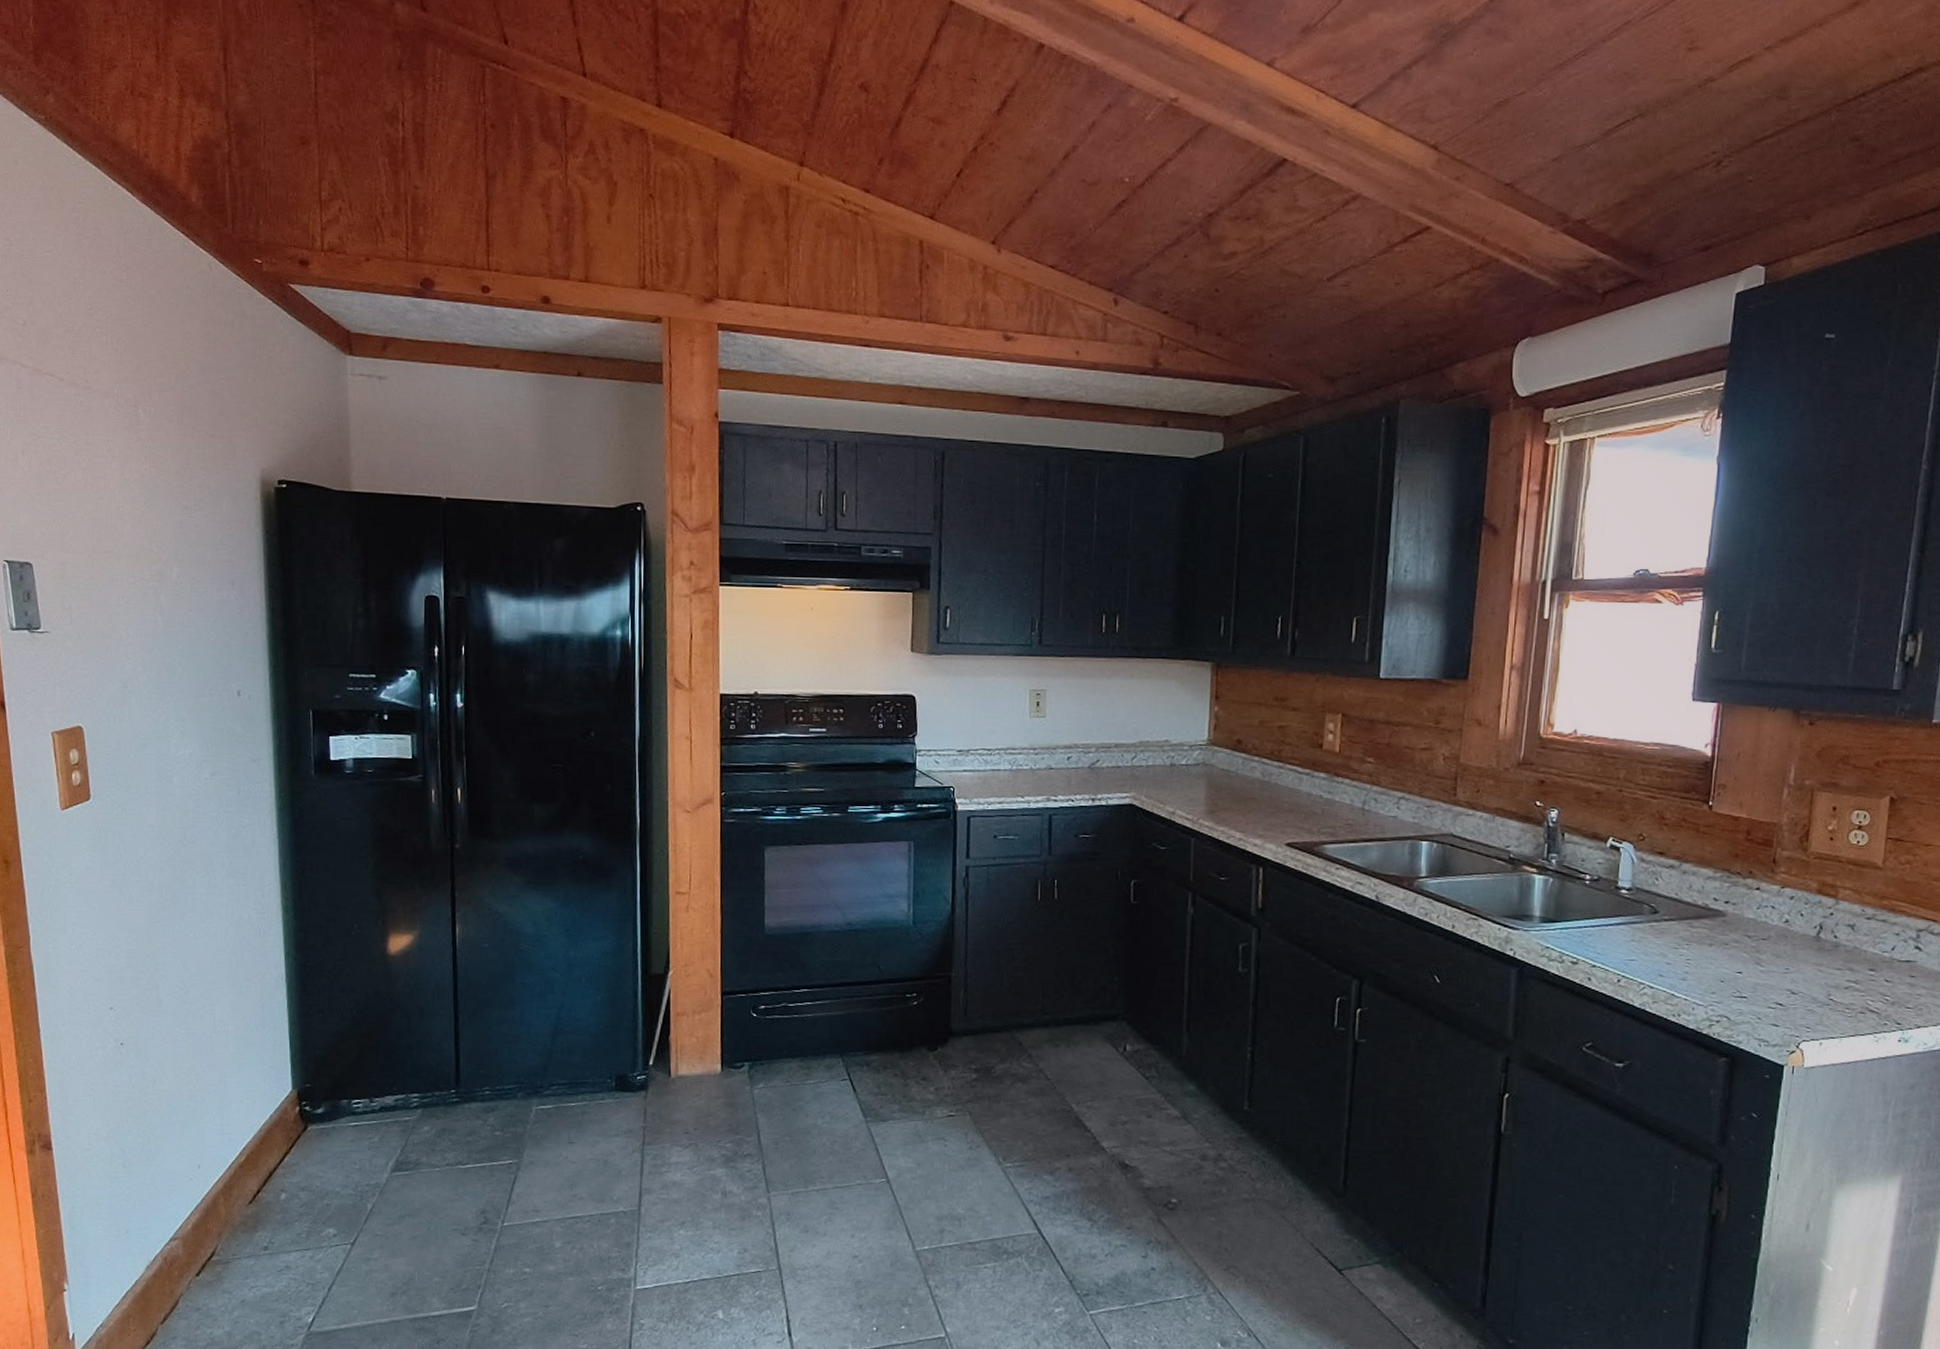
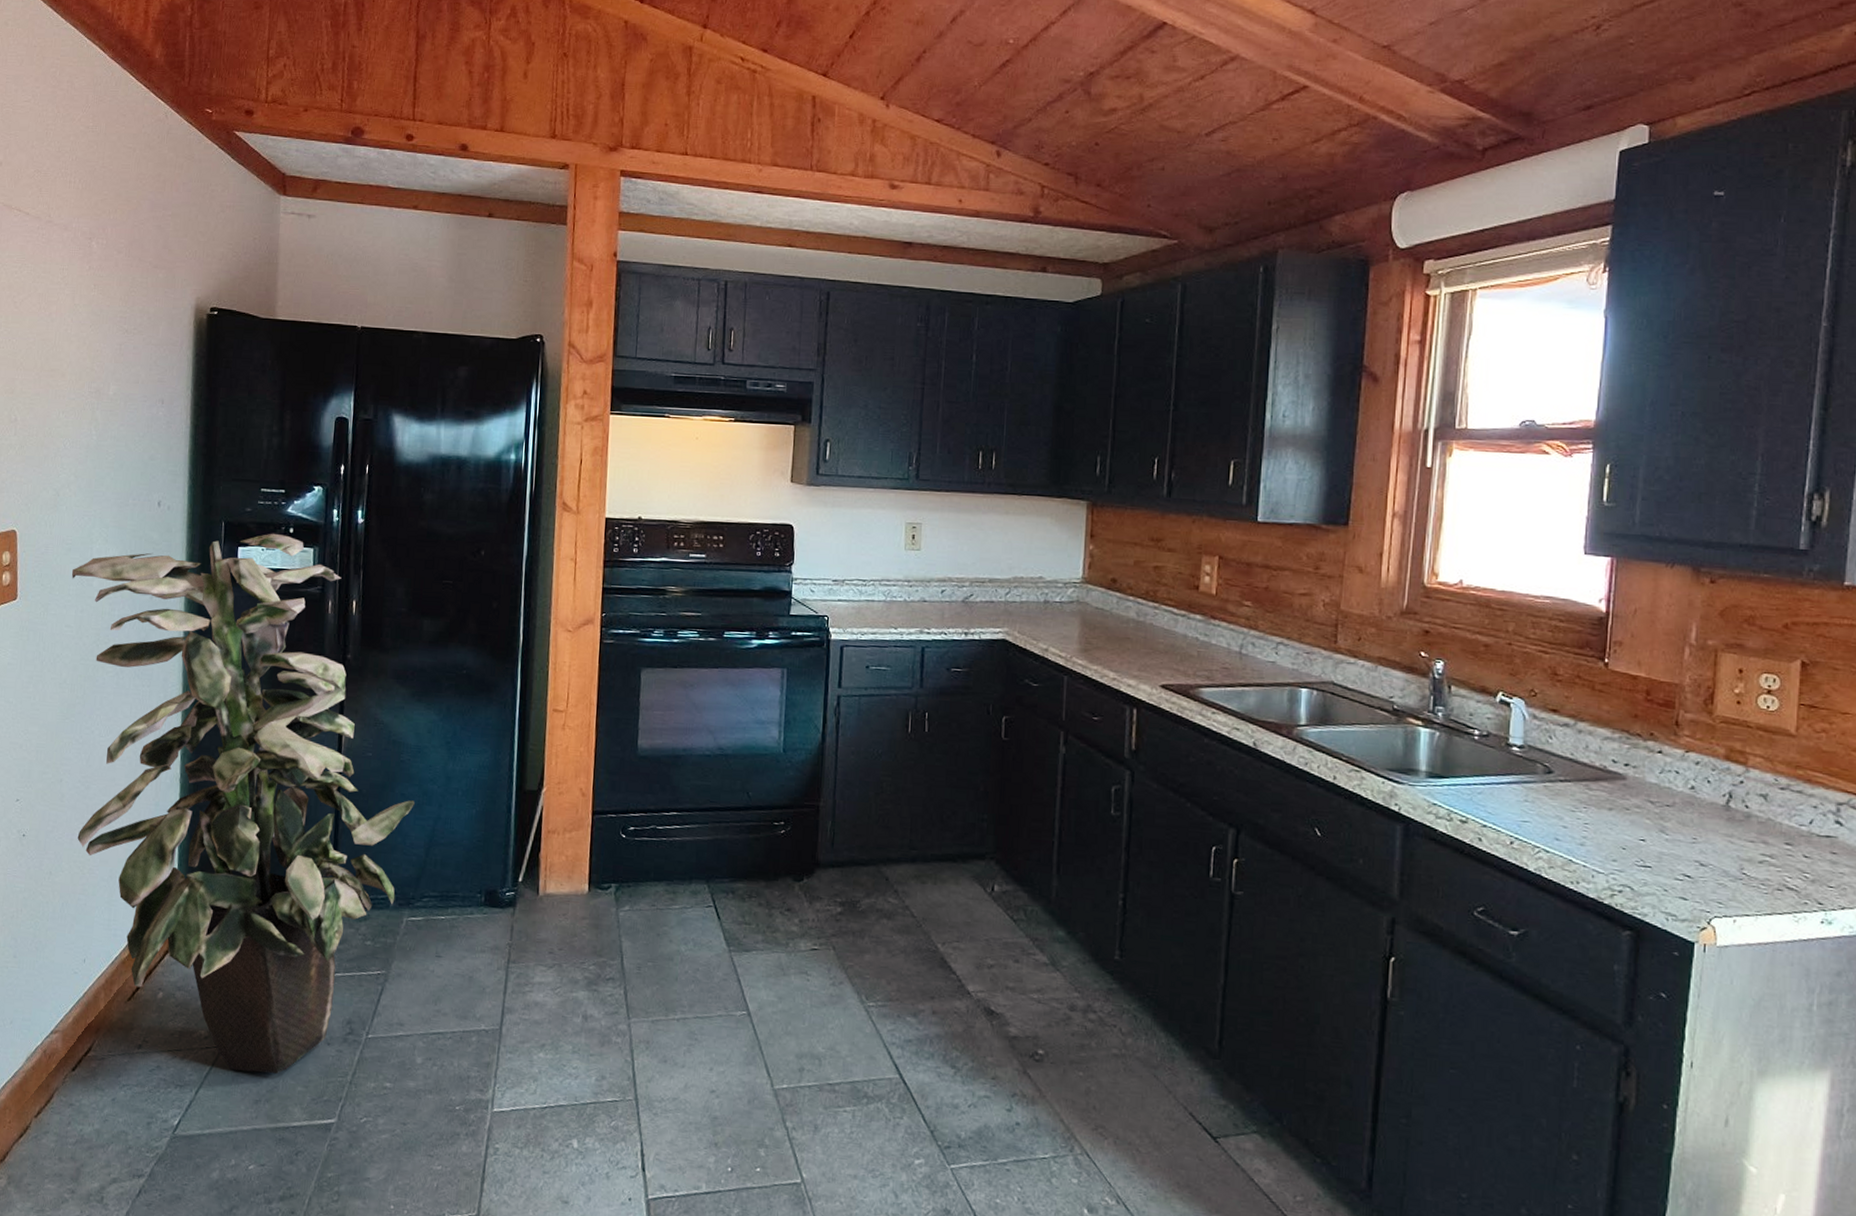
indoor plant: none [148,720,537,1266] -> present [71,533,415,1074]

